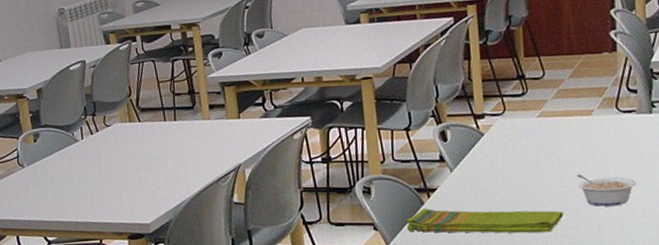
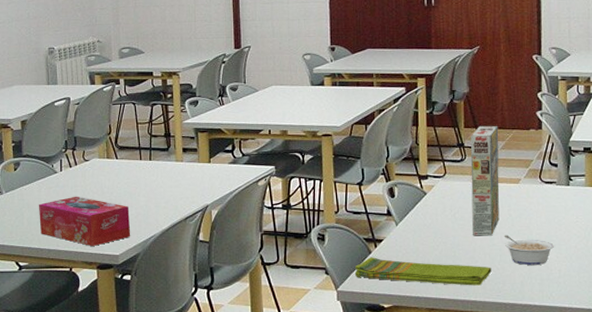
tissue box: none [61,164,161,216] -> present [38,196,131,246]
cereal box: none [532,51,570,178] -> present [470,125,500,236]

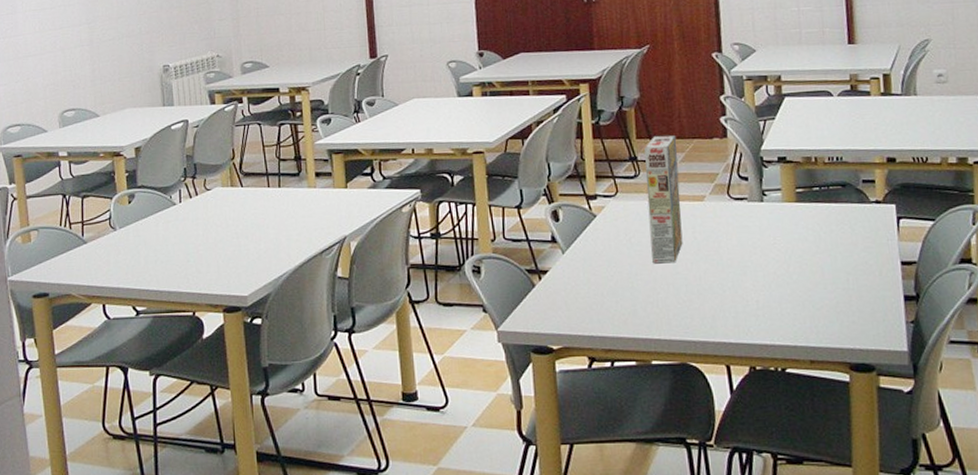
tissue box: present [38,196,131,246] -> none [156,230,260,286]
dish towel: present [354,257,492,286] -> none [517,291,677,322]
legume: present [505,235,555,265] -> none [690,261,750,296]

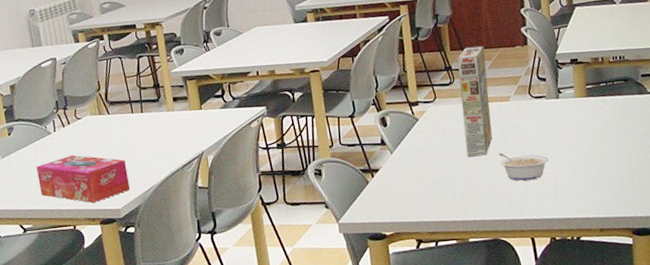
tissue box: none [156,230,260,286] -> present [35,154,131,203]
legume: none [690,261,750,296] -> present [499,152,549,181]

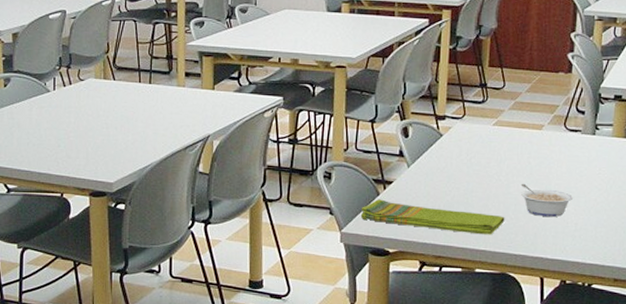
tissue box: present [35,154,131,203] -> none [29,117,127,172]
dish towel: none [354,185,489,209] -> present [360,199,505,235]
cereal box: present [457,45,493,157] -> none [487,65,526,184]

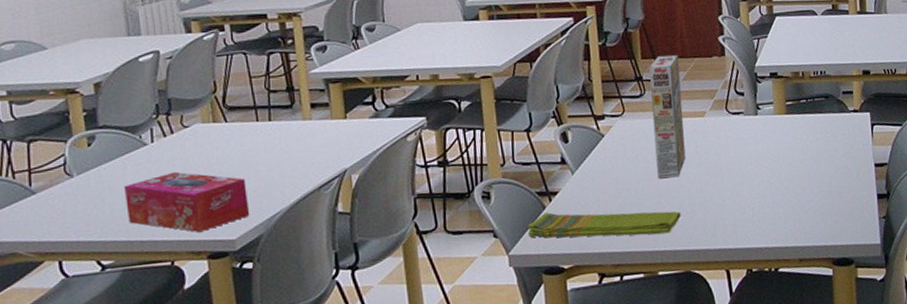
tissue box: none [29,117,127,172] -> present [123,171,250,232]
cereal box: none [487,65,526,184] -> present [649,54,686,179]
legume: present [521,183,574,217] -> none [693,174,747,206]

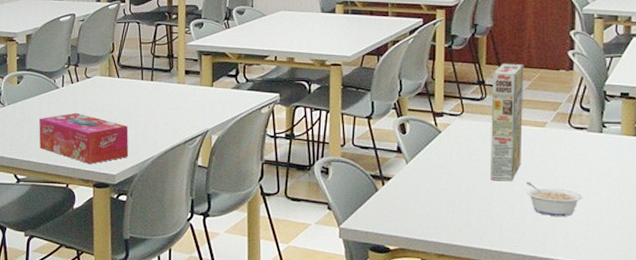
dish towel: present [527,211,681,238] -> none [359,195,510,234]
legume: none [693,174,747,206] -> present [526,181,583,217]

